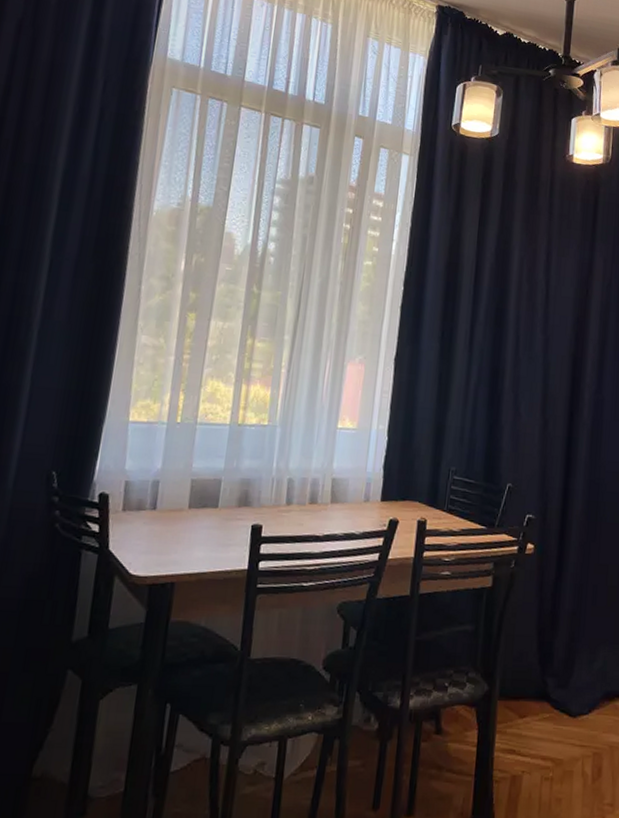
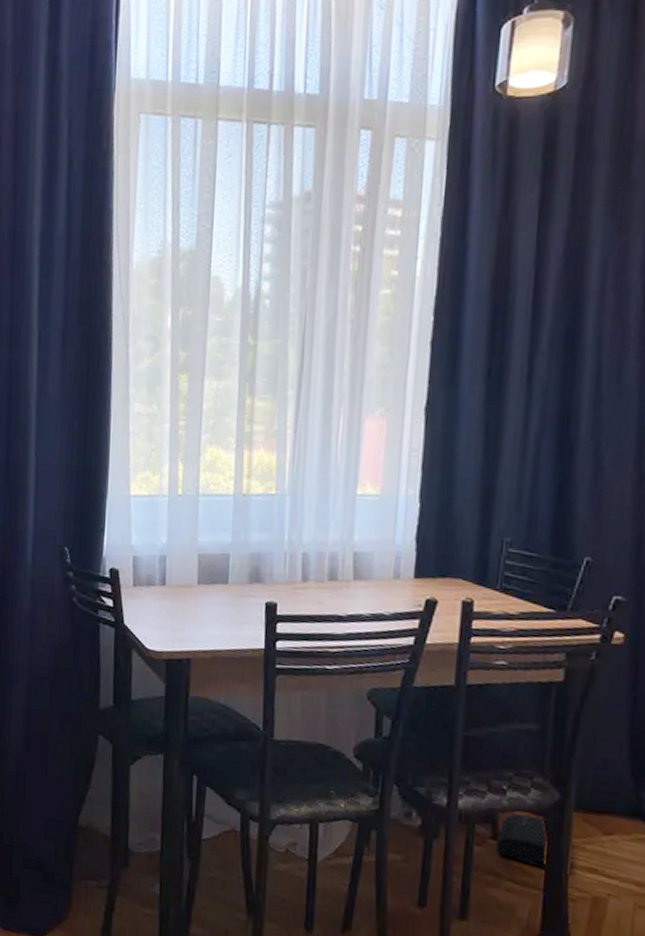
bag: none [438,708,479,754] -> present [495,813,549,867]

